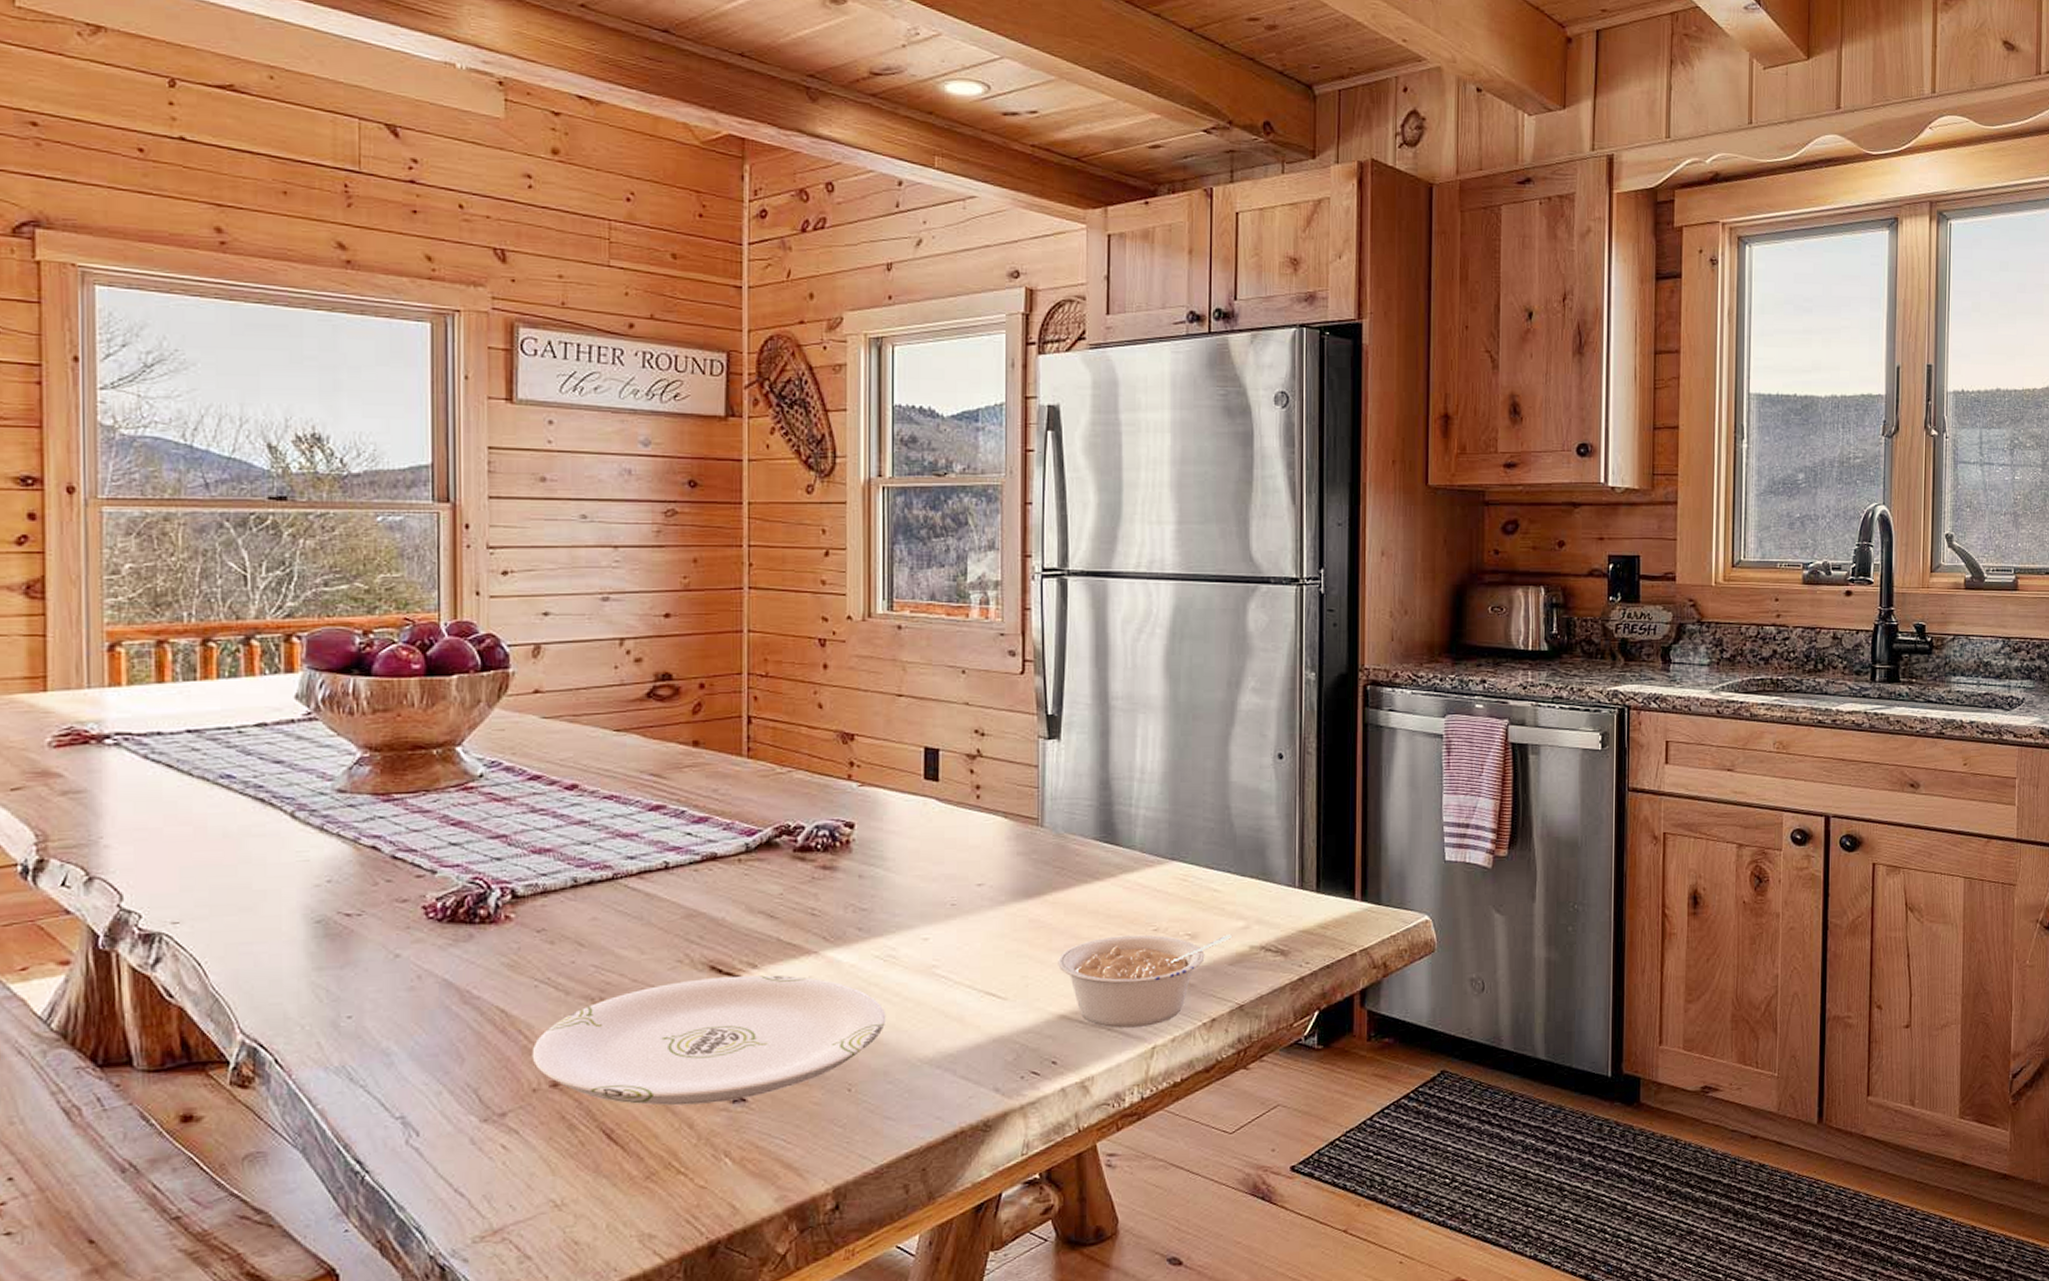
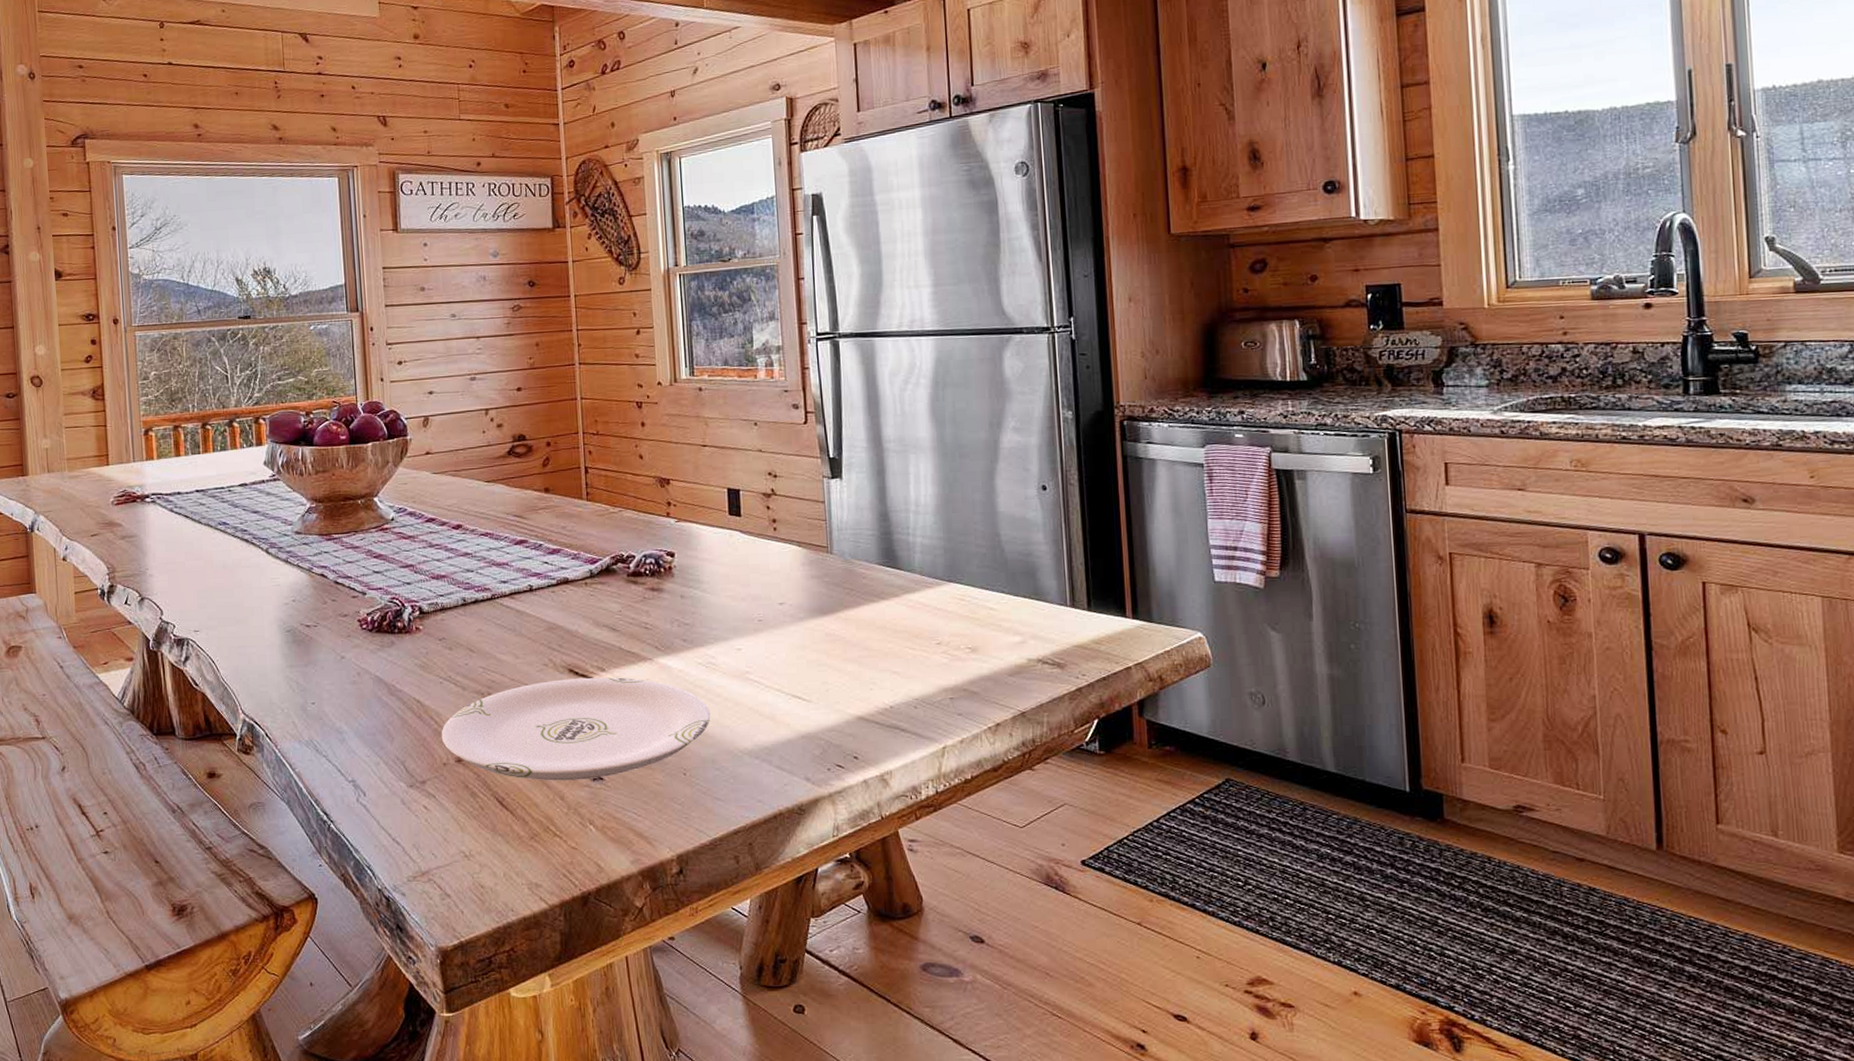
legume: present [1058,934,1232,1028] -> none [853,647,1010,730]

